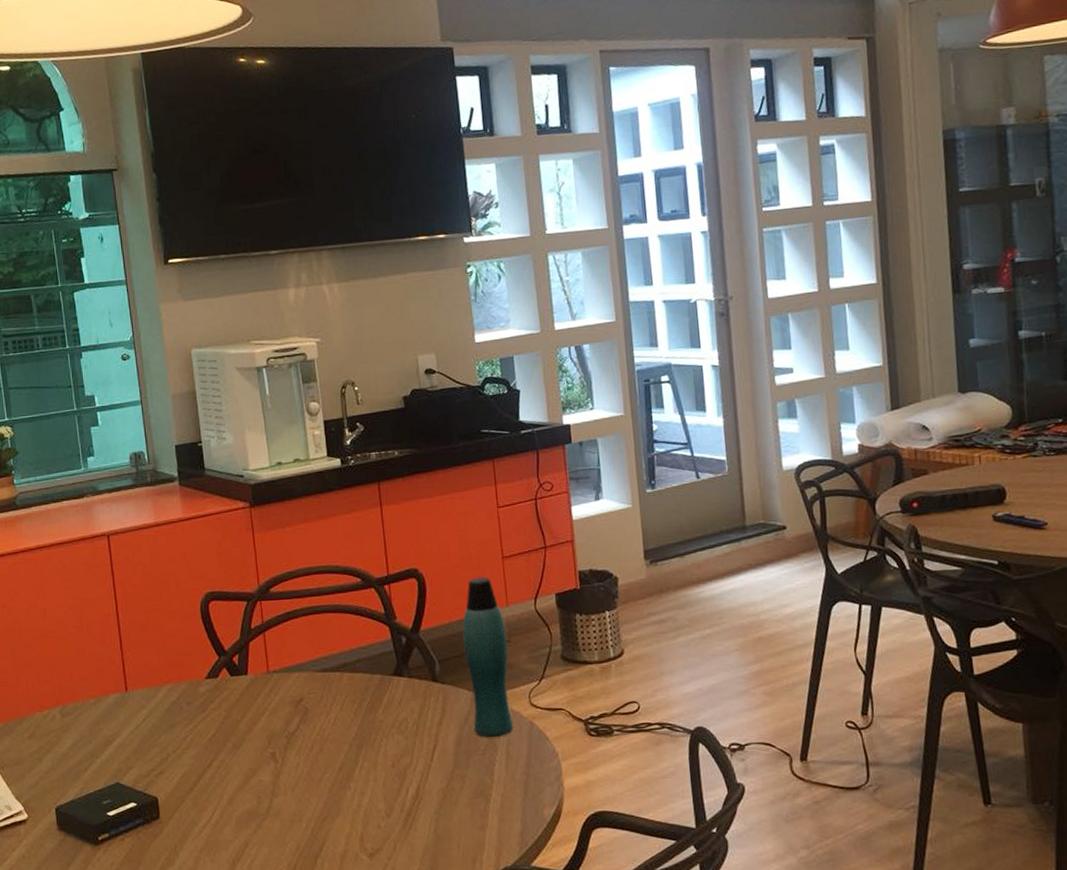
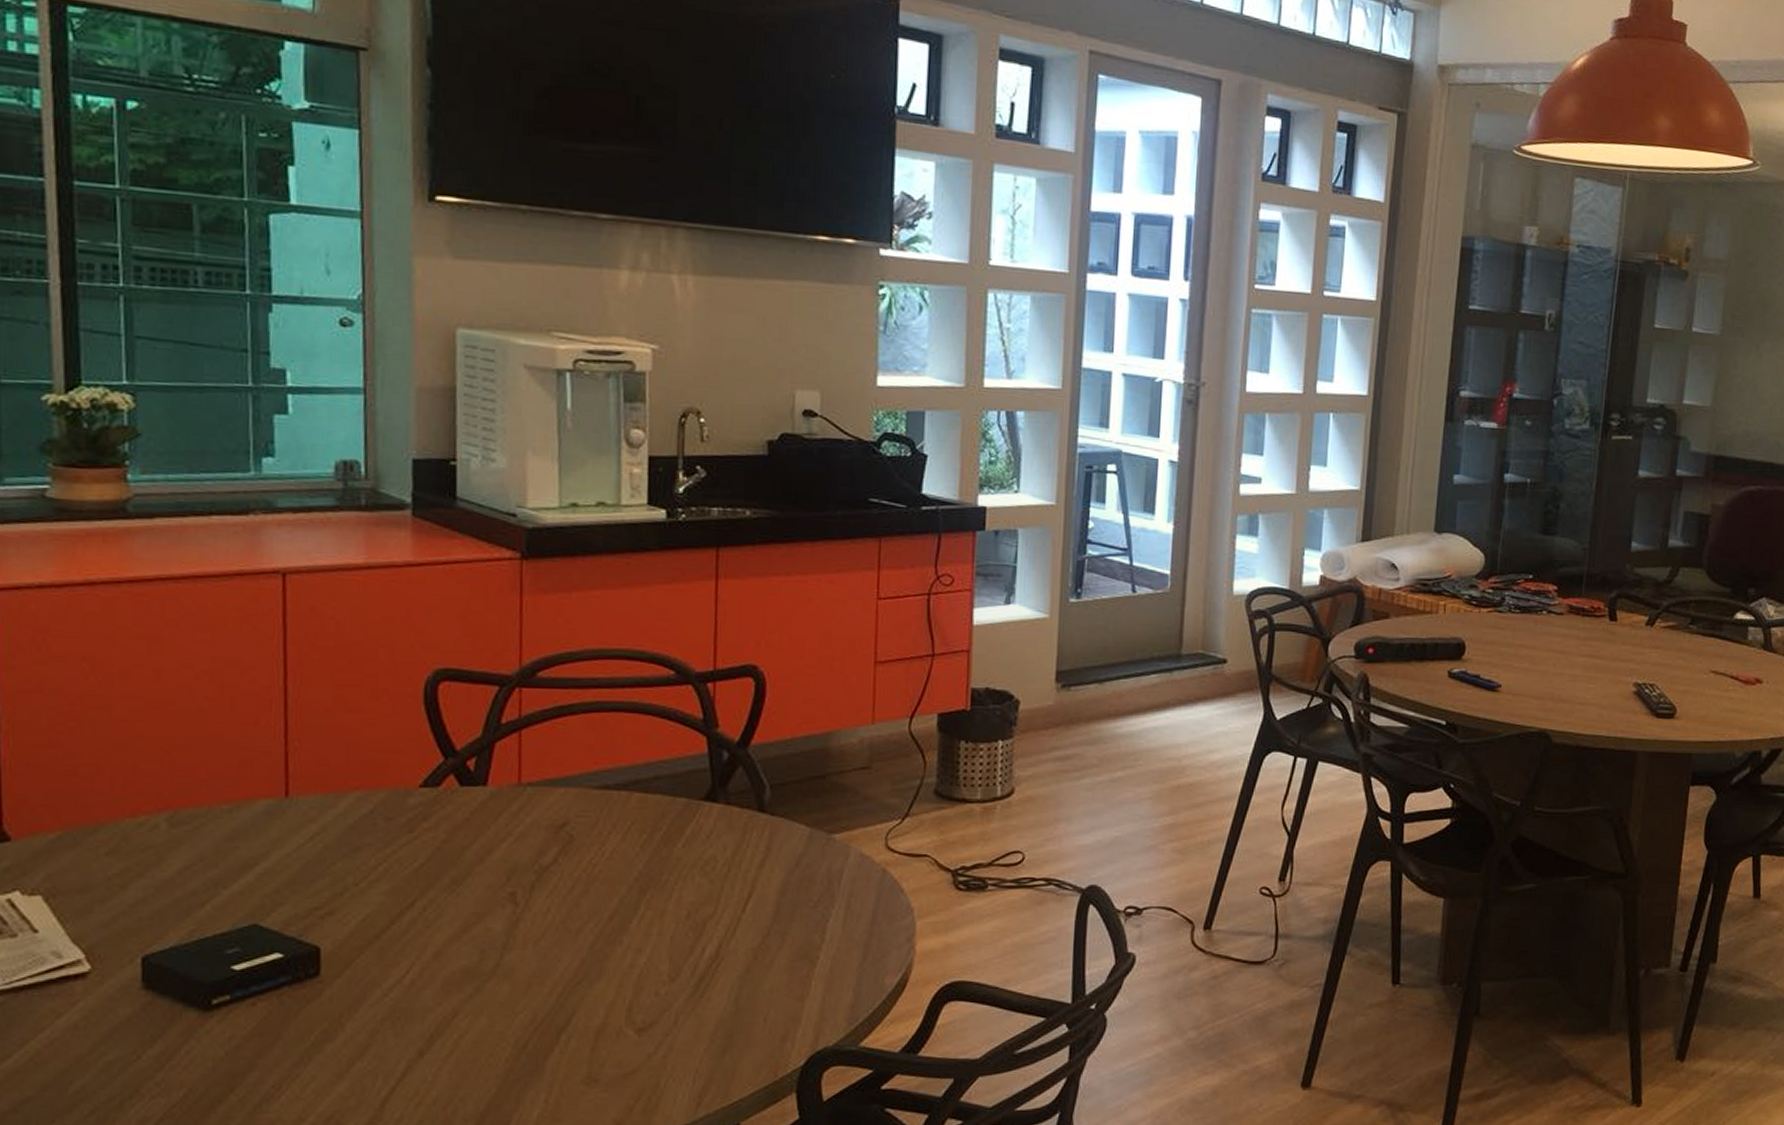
bottle: present [462,576,514,738] -> none [806,683,867,887]

